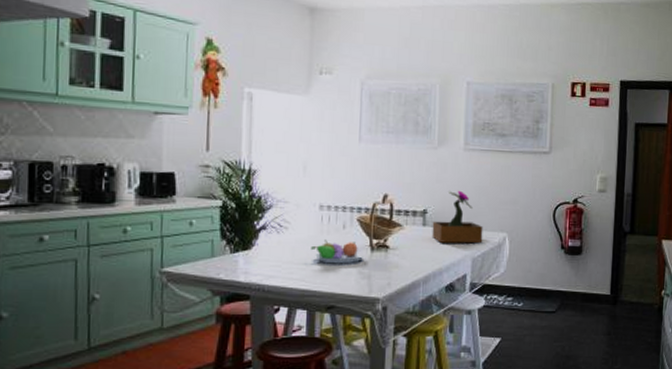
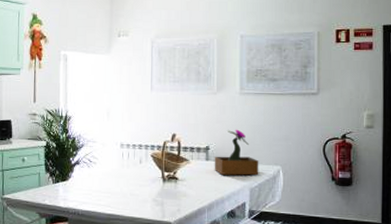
fruit bowl: present [311,240,365,264] -> none [115,172,158,193]

